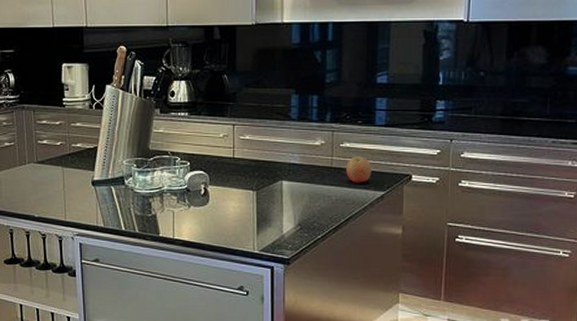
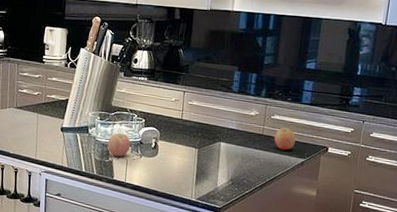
apple: none [148,181,176,210] -> present [107,133,131,157]

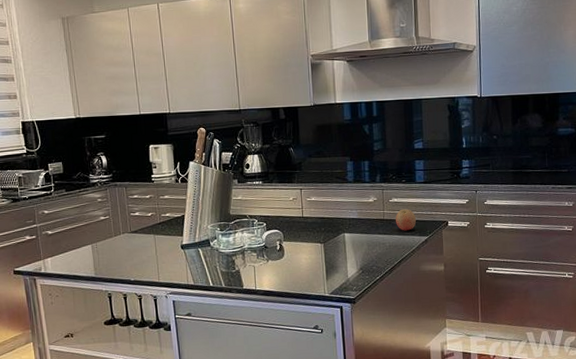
apple: present [107,133,131,157] -> none [231,240,255,265]

